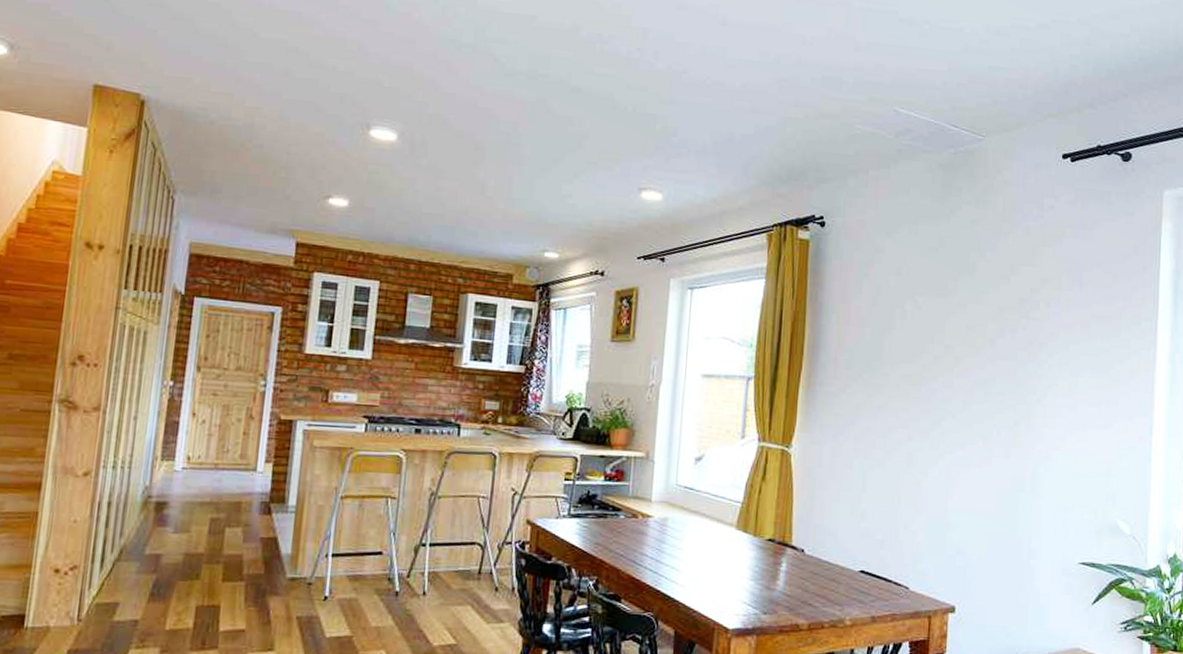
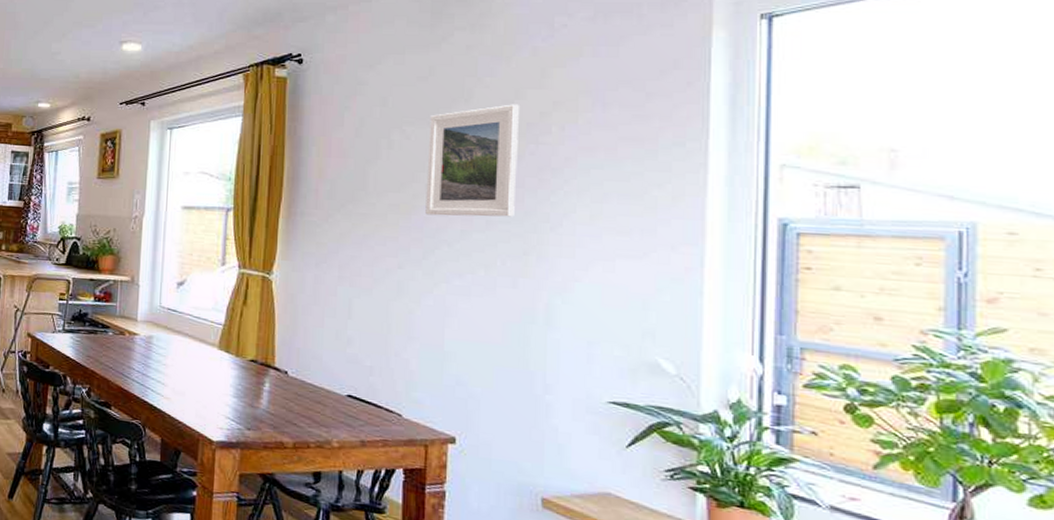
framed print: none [933,279,1014,389] -> present [425,104,519,217]

